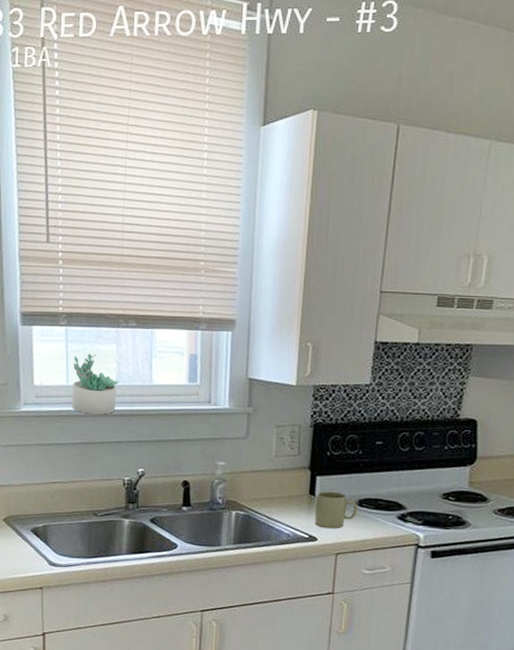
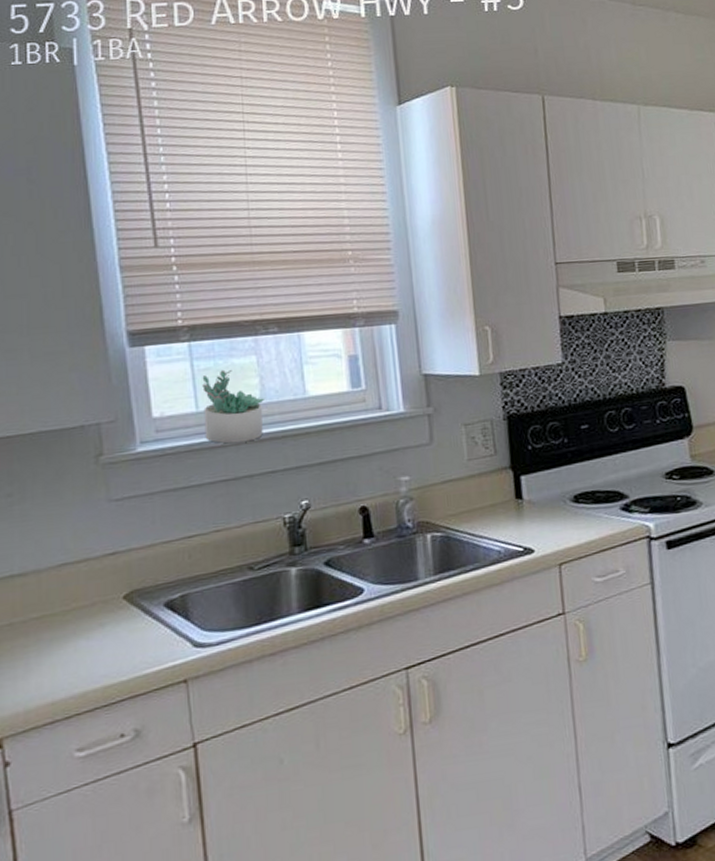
mug: present [314,491,358,529] -> none [524,490,575,537]

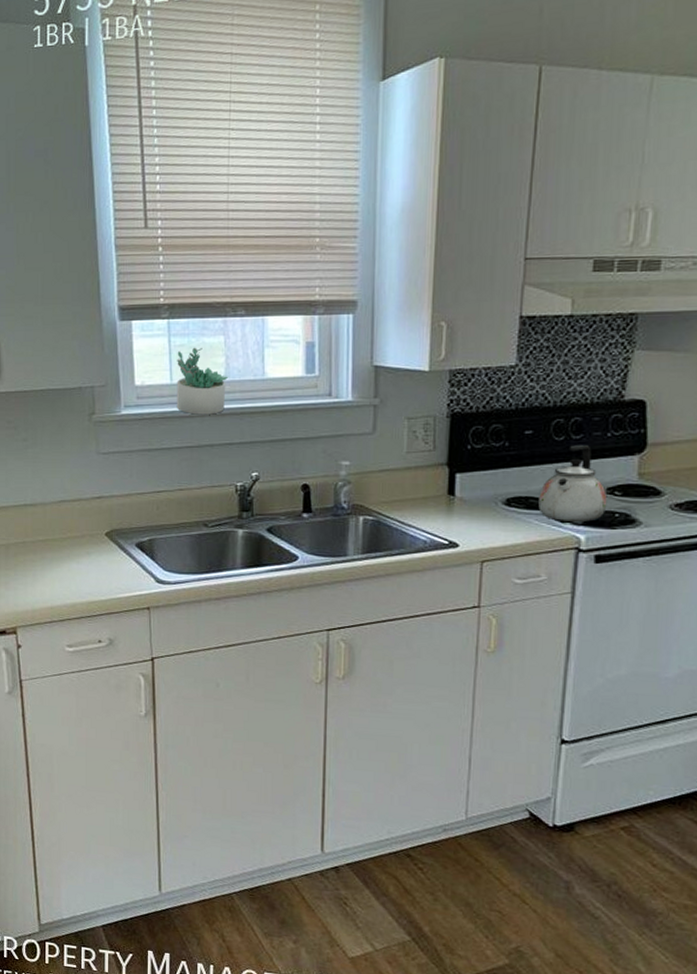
kettle: none [604,433,669,512] -> present [538,444,608,523]

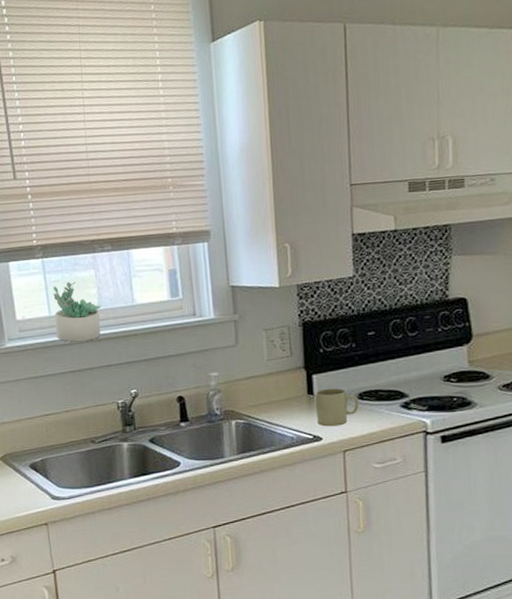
mug: none [454,490,506,533] -> present [315,388,360,427]
kettle: present [538,444,608,523] -> none [386,340,446,410]

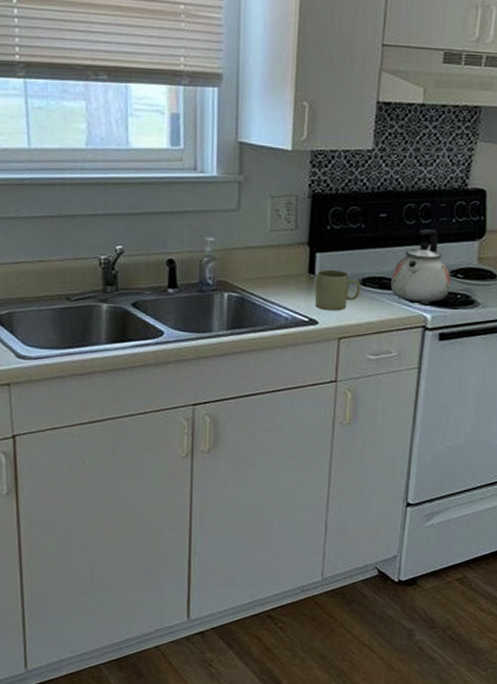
succulent plant: present [53,281,102,342] -> none [35,110,91,184]
kettle: none [386,340,446,410] -> present [391,228,451,303]

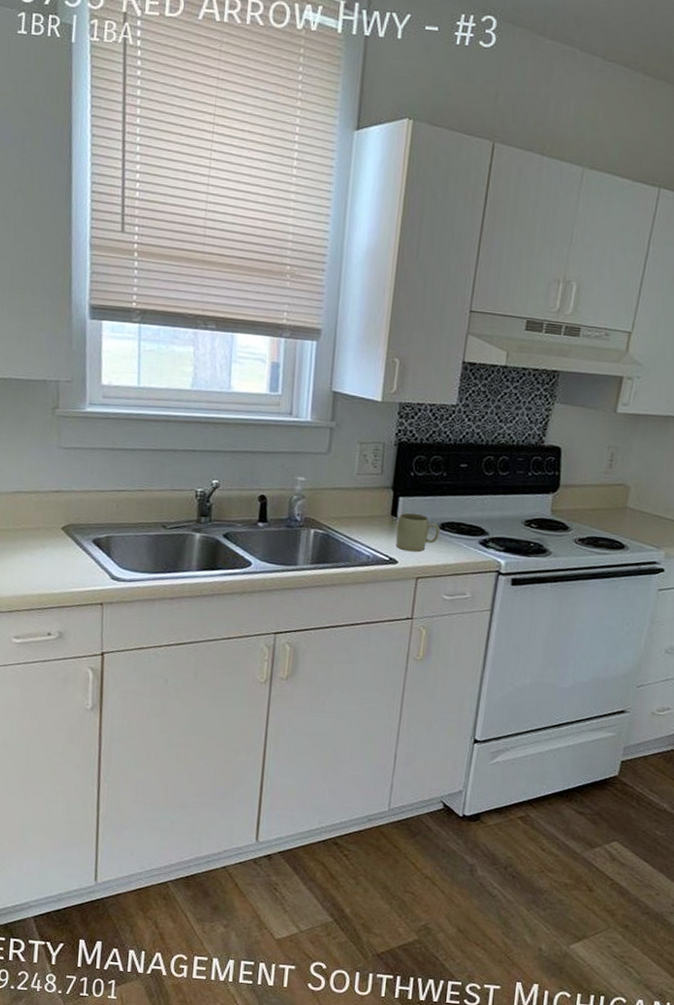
kettle: present [391,228,451,303] -> none [468,480,525,550]

